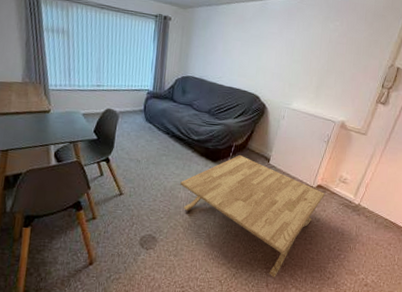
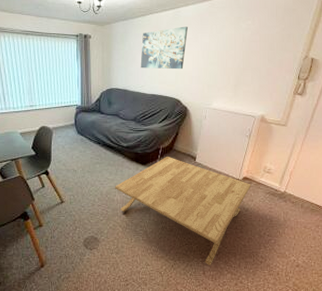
wall art: none [220,19,274,64] -> present [140,26,188,70]

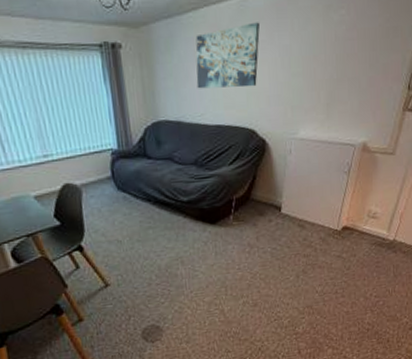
coffee table: present [115,157,252,266] -> none [177,209,354,343]

